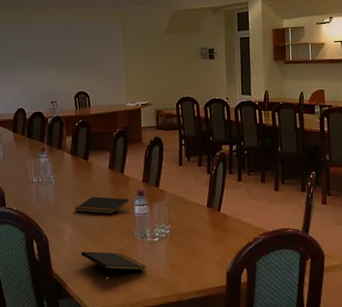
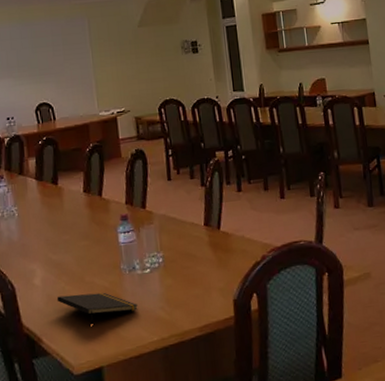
notepad: present [75,197,129,214] -> none [45,226,111,249]

